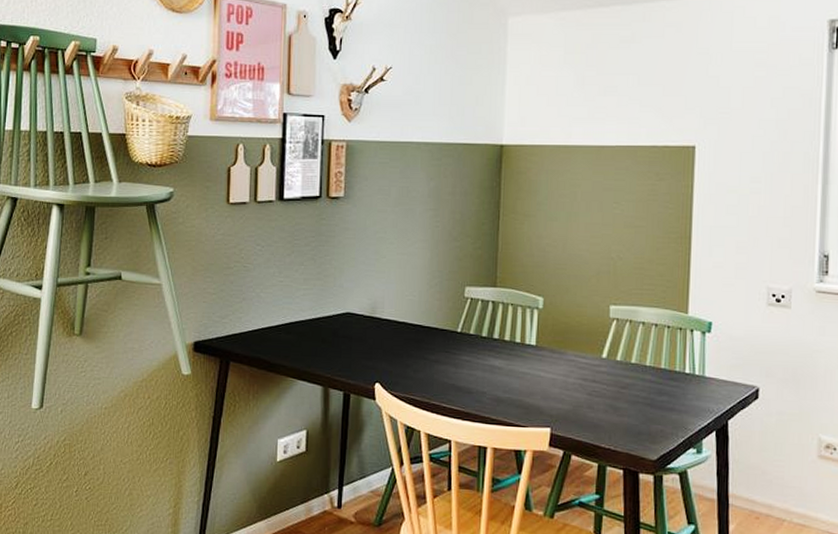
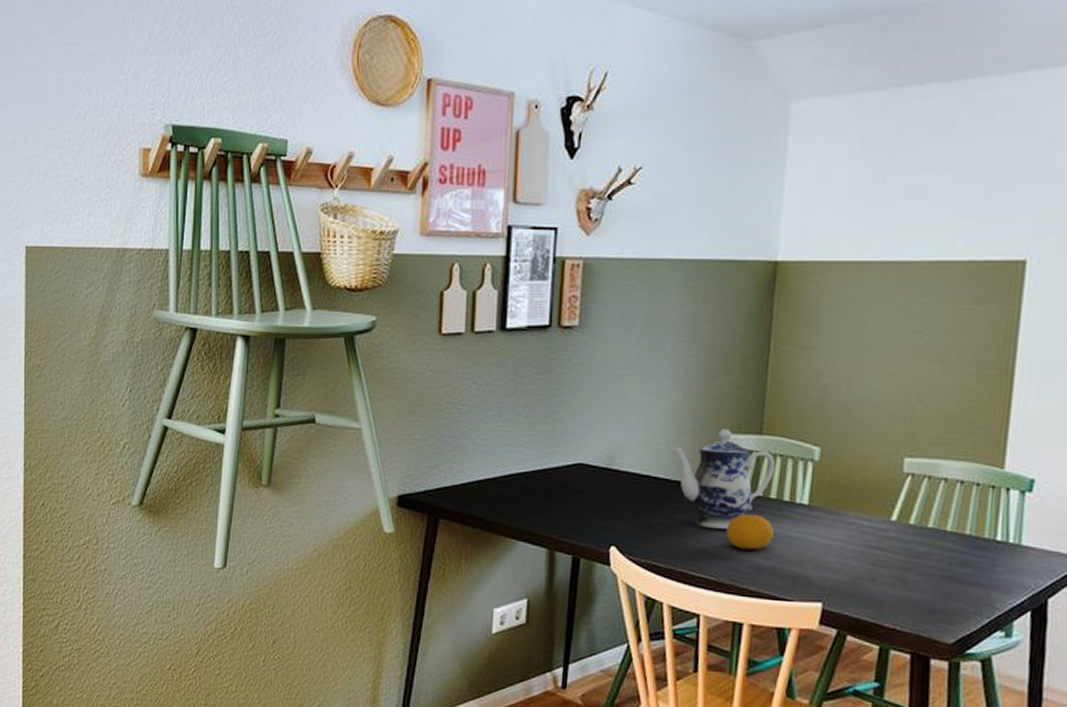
teapot: none [422,283,508,367] -> present [670,429,776,529]
fruit: none [470,353,509,384] -> present [726,513,774,550]

